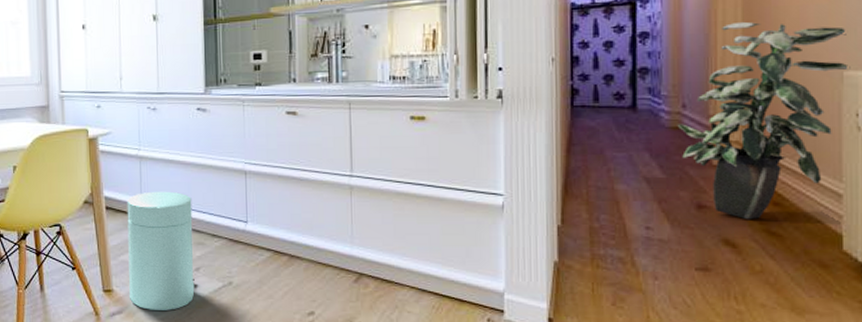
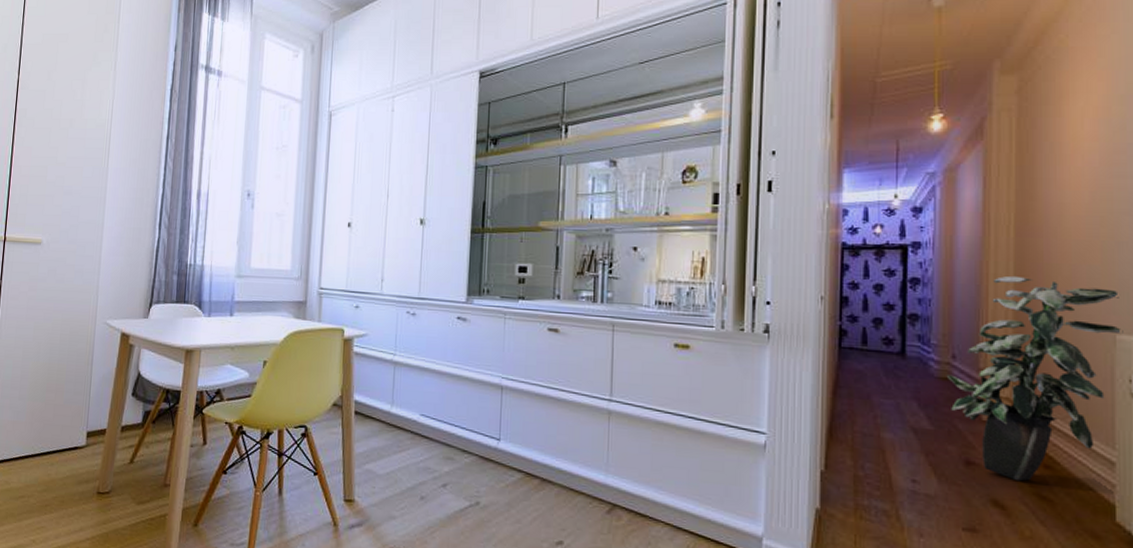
trash can: present [127,191,195,310] -> none [371,399,445,527]

